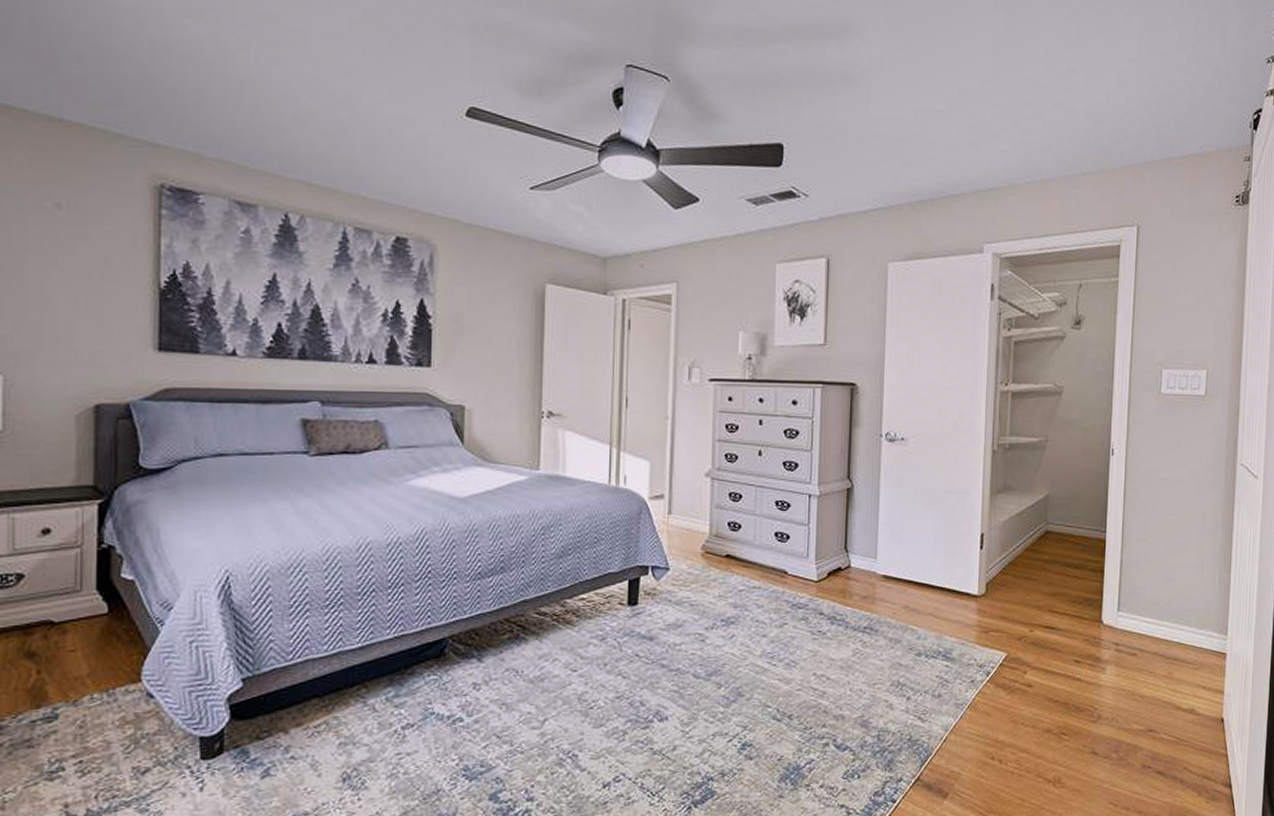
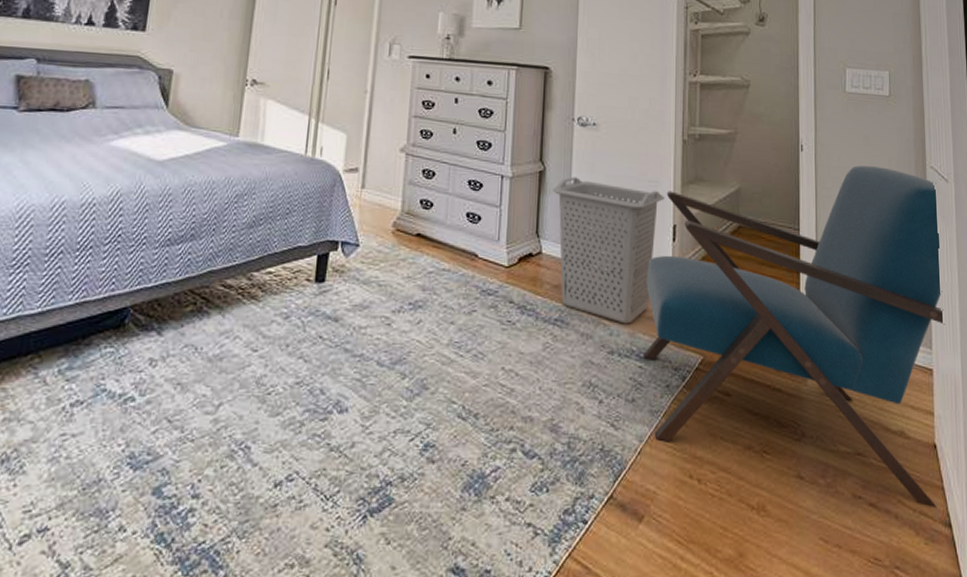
laundry basket: none [860,492,973,628] -> present [552,177,665,324]
armchair: none [950,467,1246,772] -> present [643,165,945,507]

